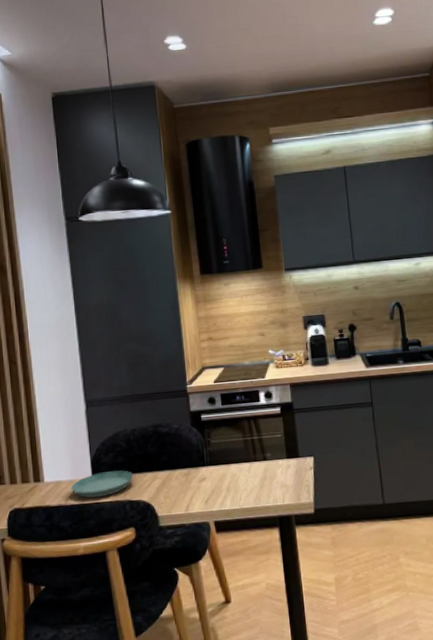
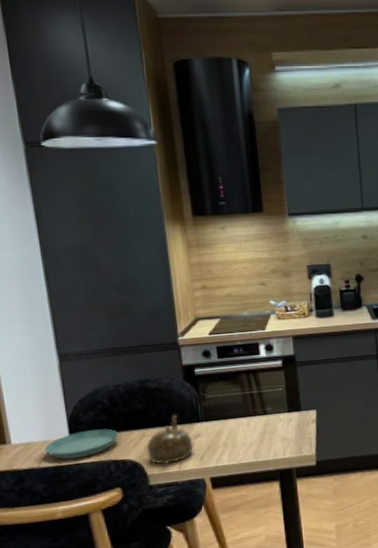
teapot: none [157,458,199,507] -> present [146,414,194,465]

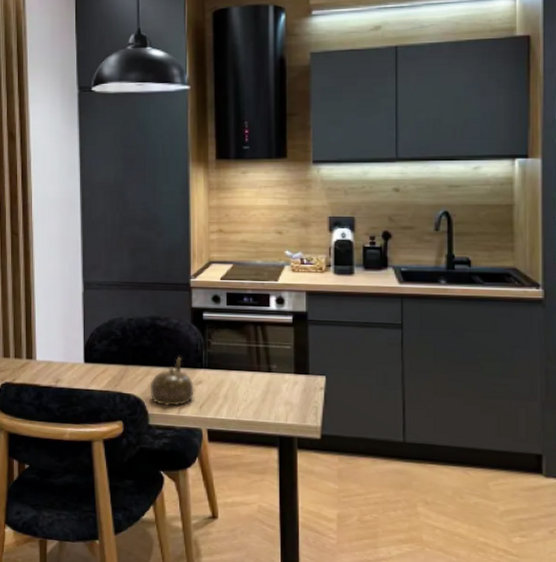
saucer: present [44,429,119,460] -> none [62,359,126,385]

